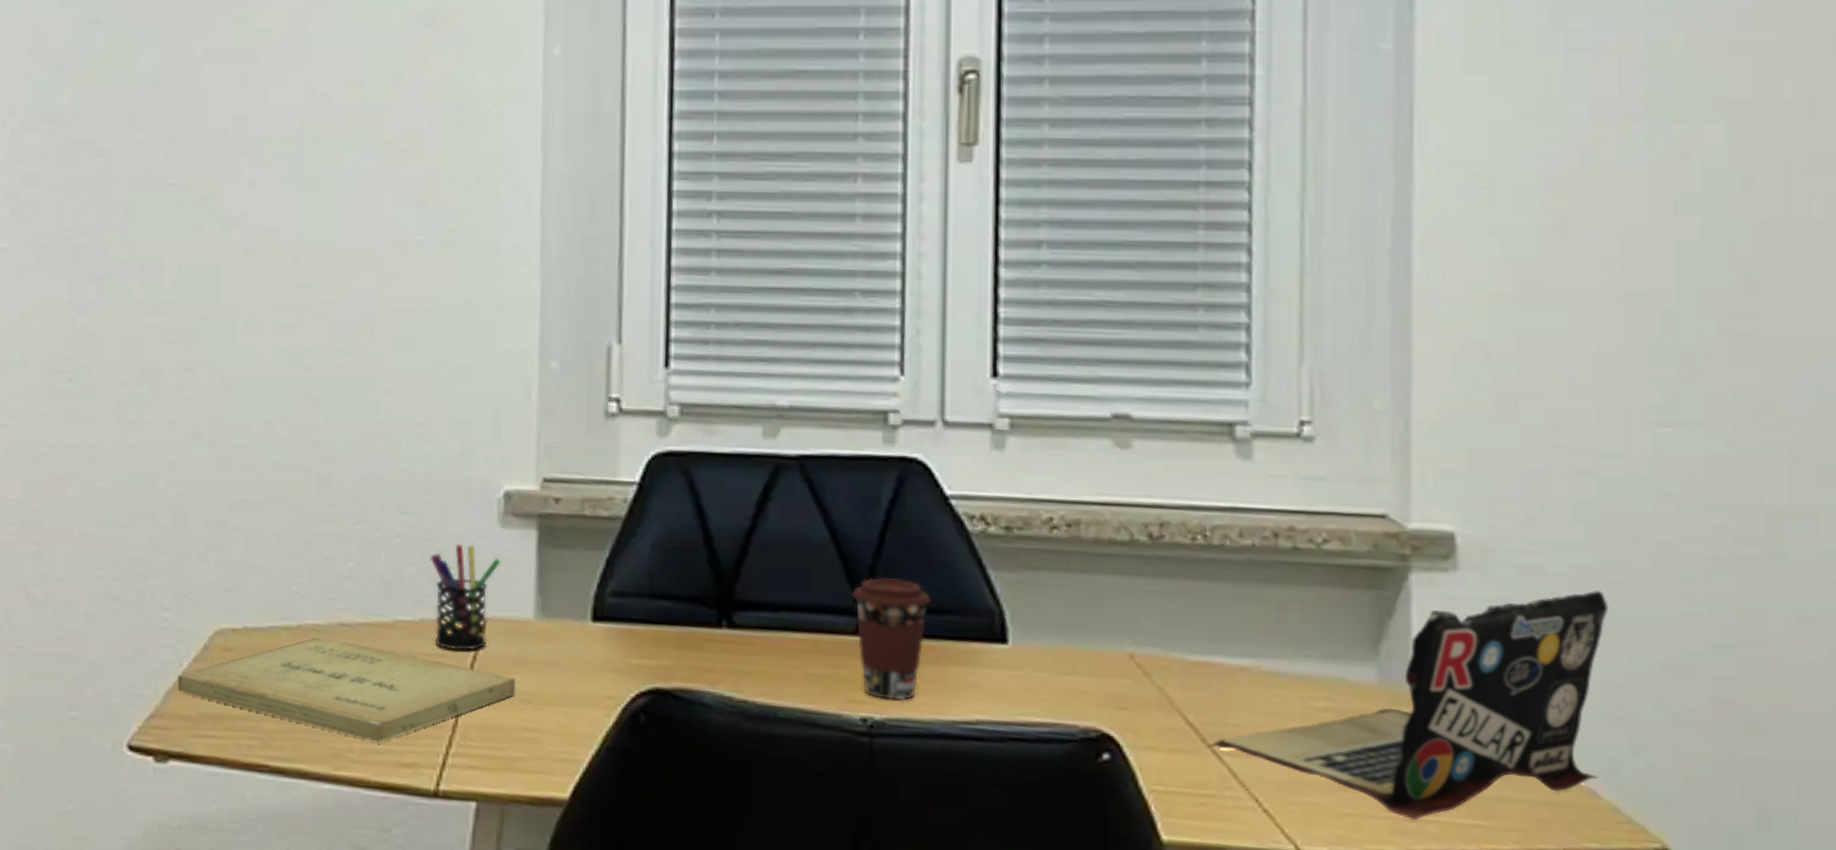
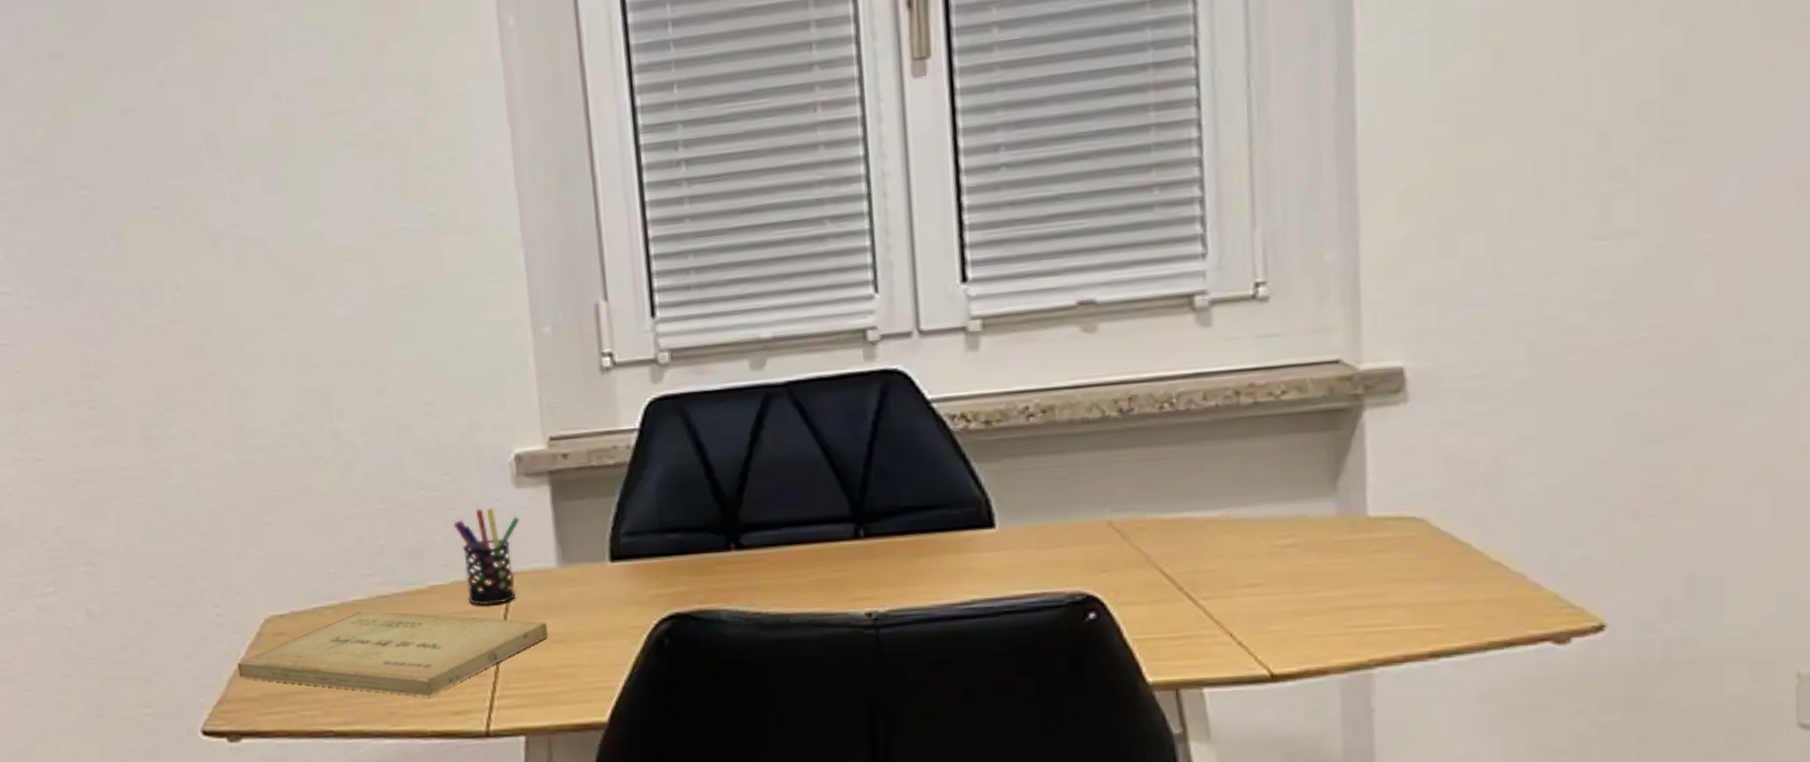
coffee cup: present [852,577,931,701] -> none [847,482,921,594]
laptop: present [1207,591,1609,820] -> none [1184,402,1548,632]

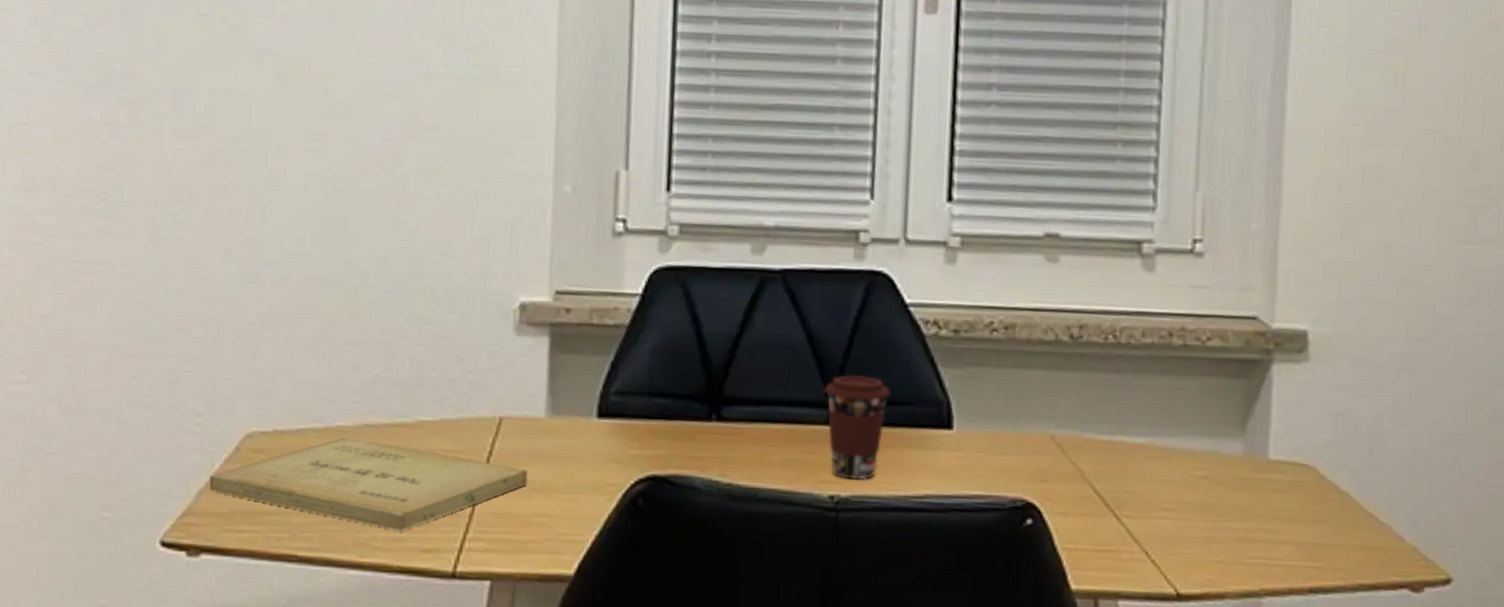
pen holder: present [453,508,520,606] -> none [450,350,516,447]
coffee cup: none [847,482,921,594] -> present [824,375,891,480]

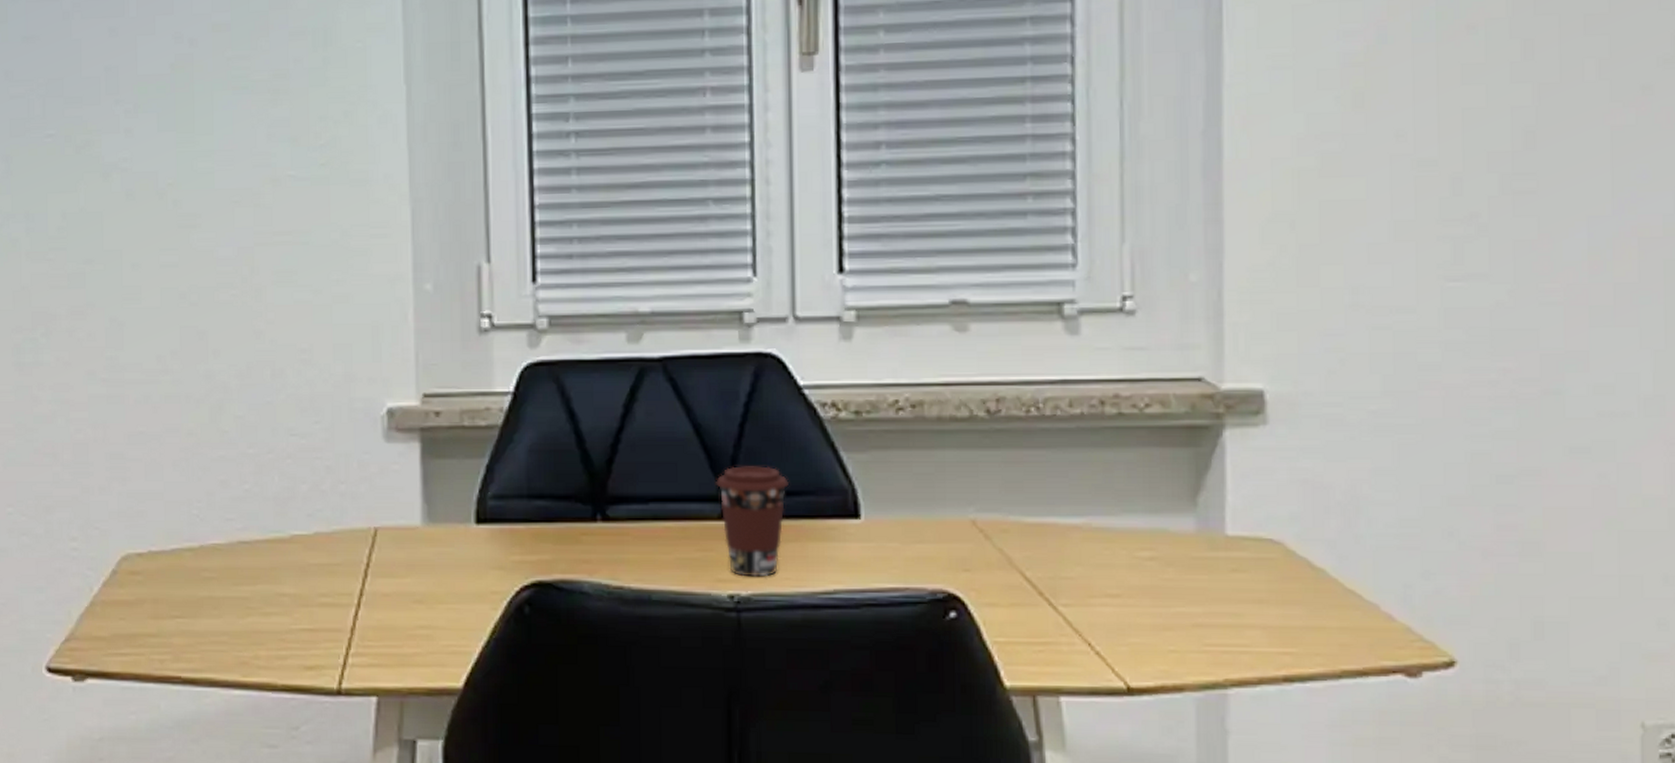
book: present [209,437,528,531] -> none [89,555,408,649]

